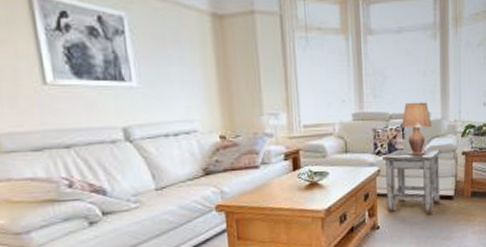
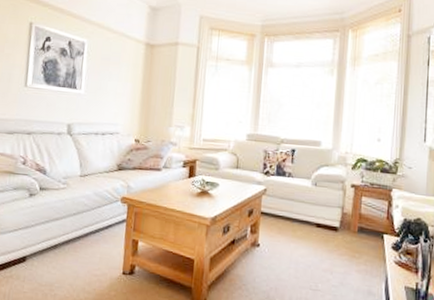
stool: present [383,149,441,215] -> none [269,173,329,242]
lamp: present [401,102,431,155] -> none [291,129,322,181]

